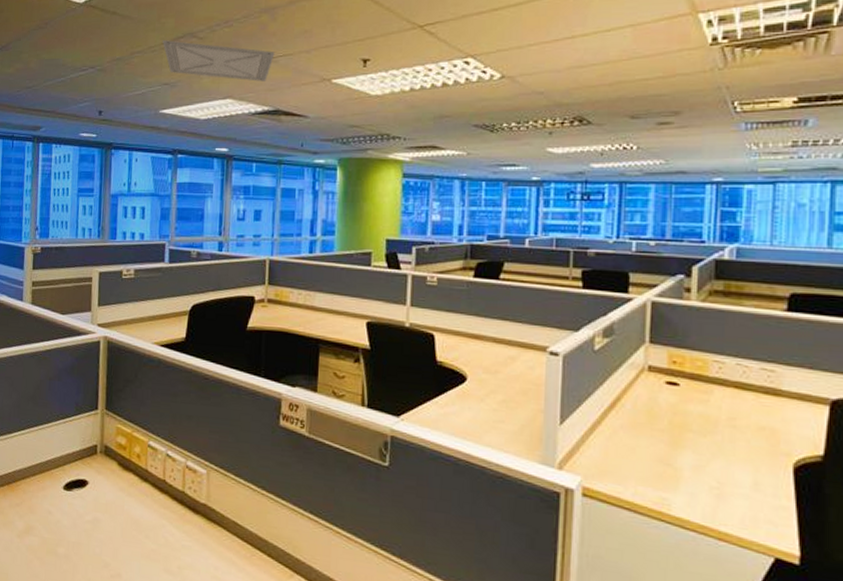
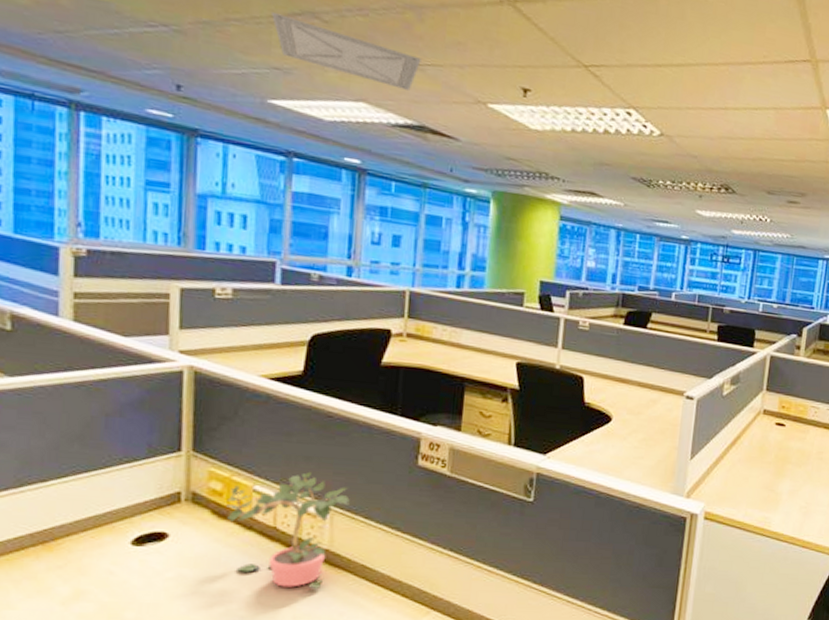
potted plant: none [129,429,223,541] -> present [226,471,350,588]

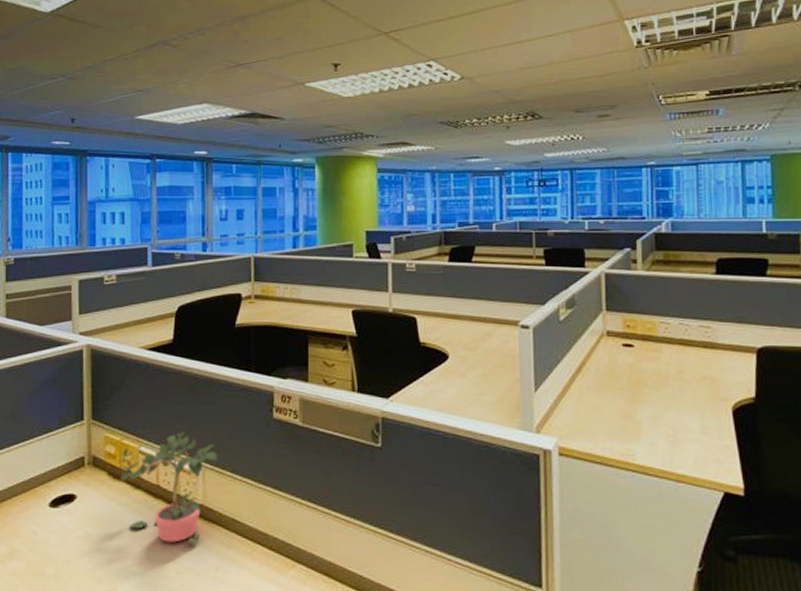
ceiling vent: present [272,11,421,91] -> none [135,47,248,87]

